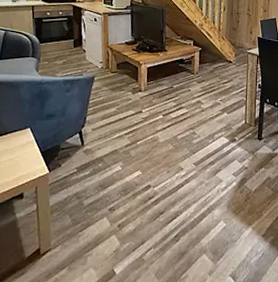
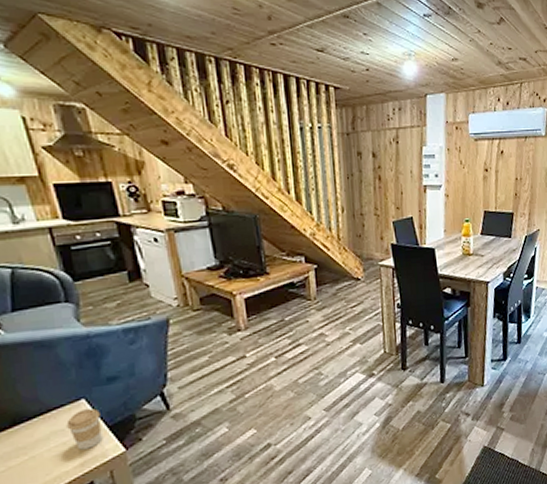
coffee cup: none [15,136,38,167] -> present [66,408,103,450]

